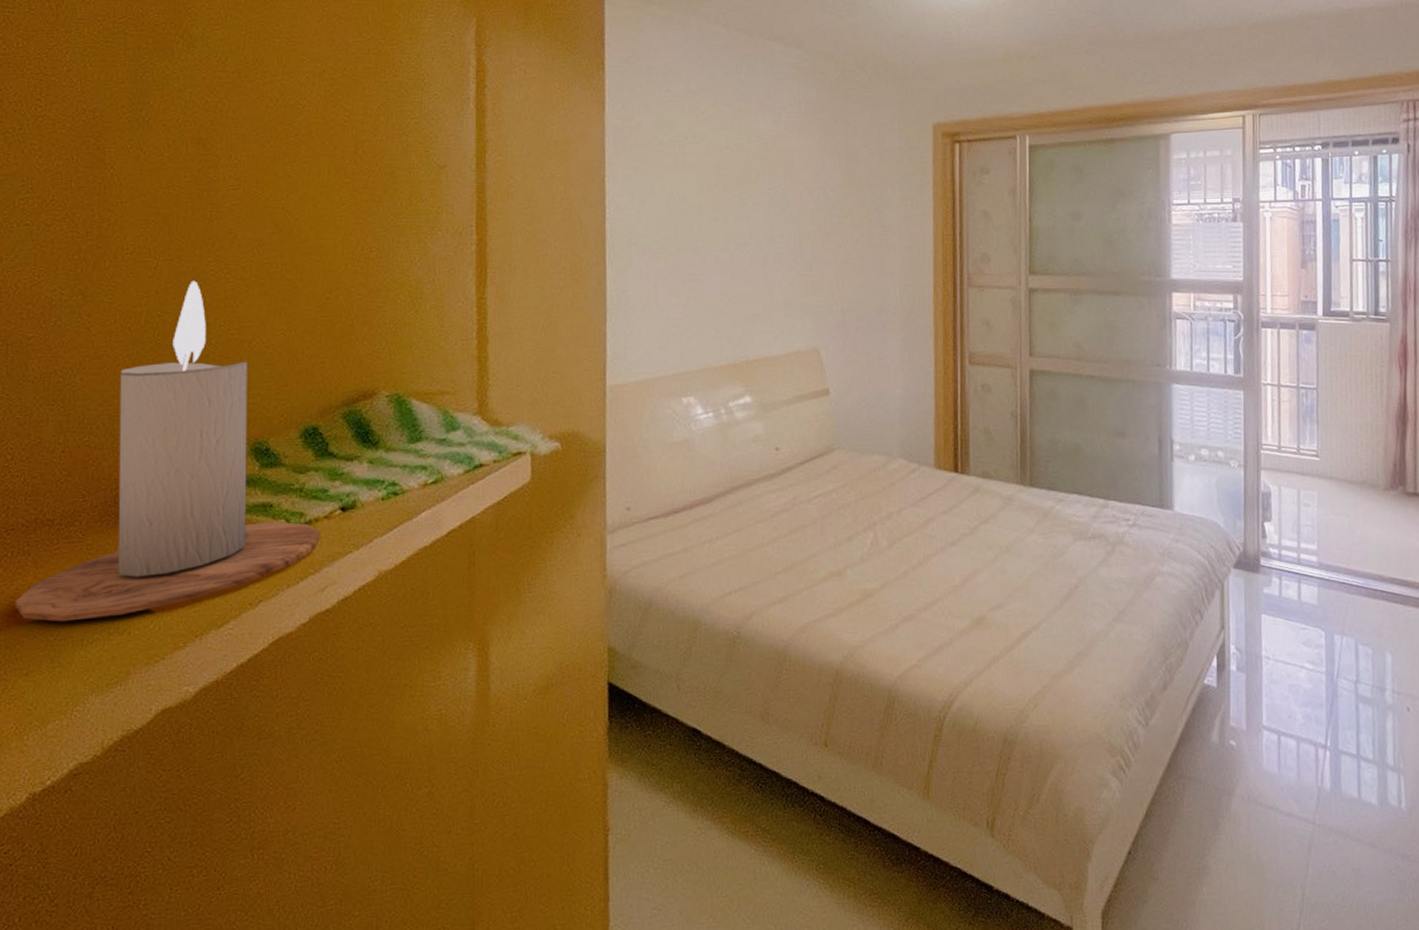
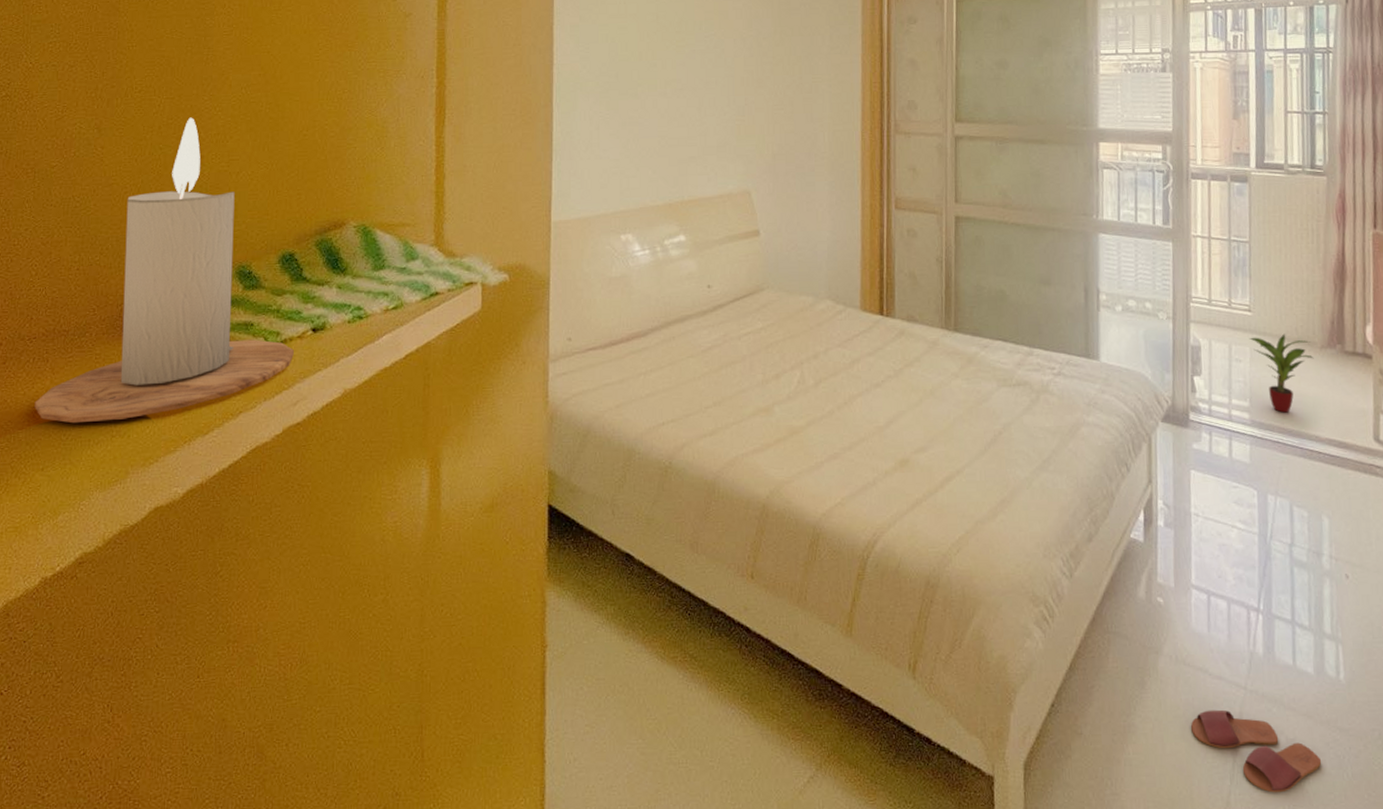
slippers: none [1262,845,1385,922] -> present [1191,709,1322,793]
potted plant: none [1317,477,1378,555] -> present [1249,333,1314,413]

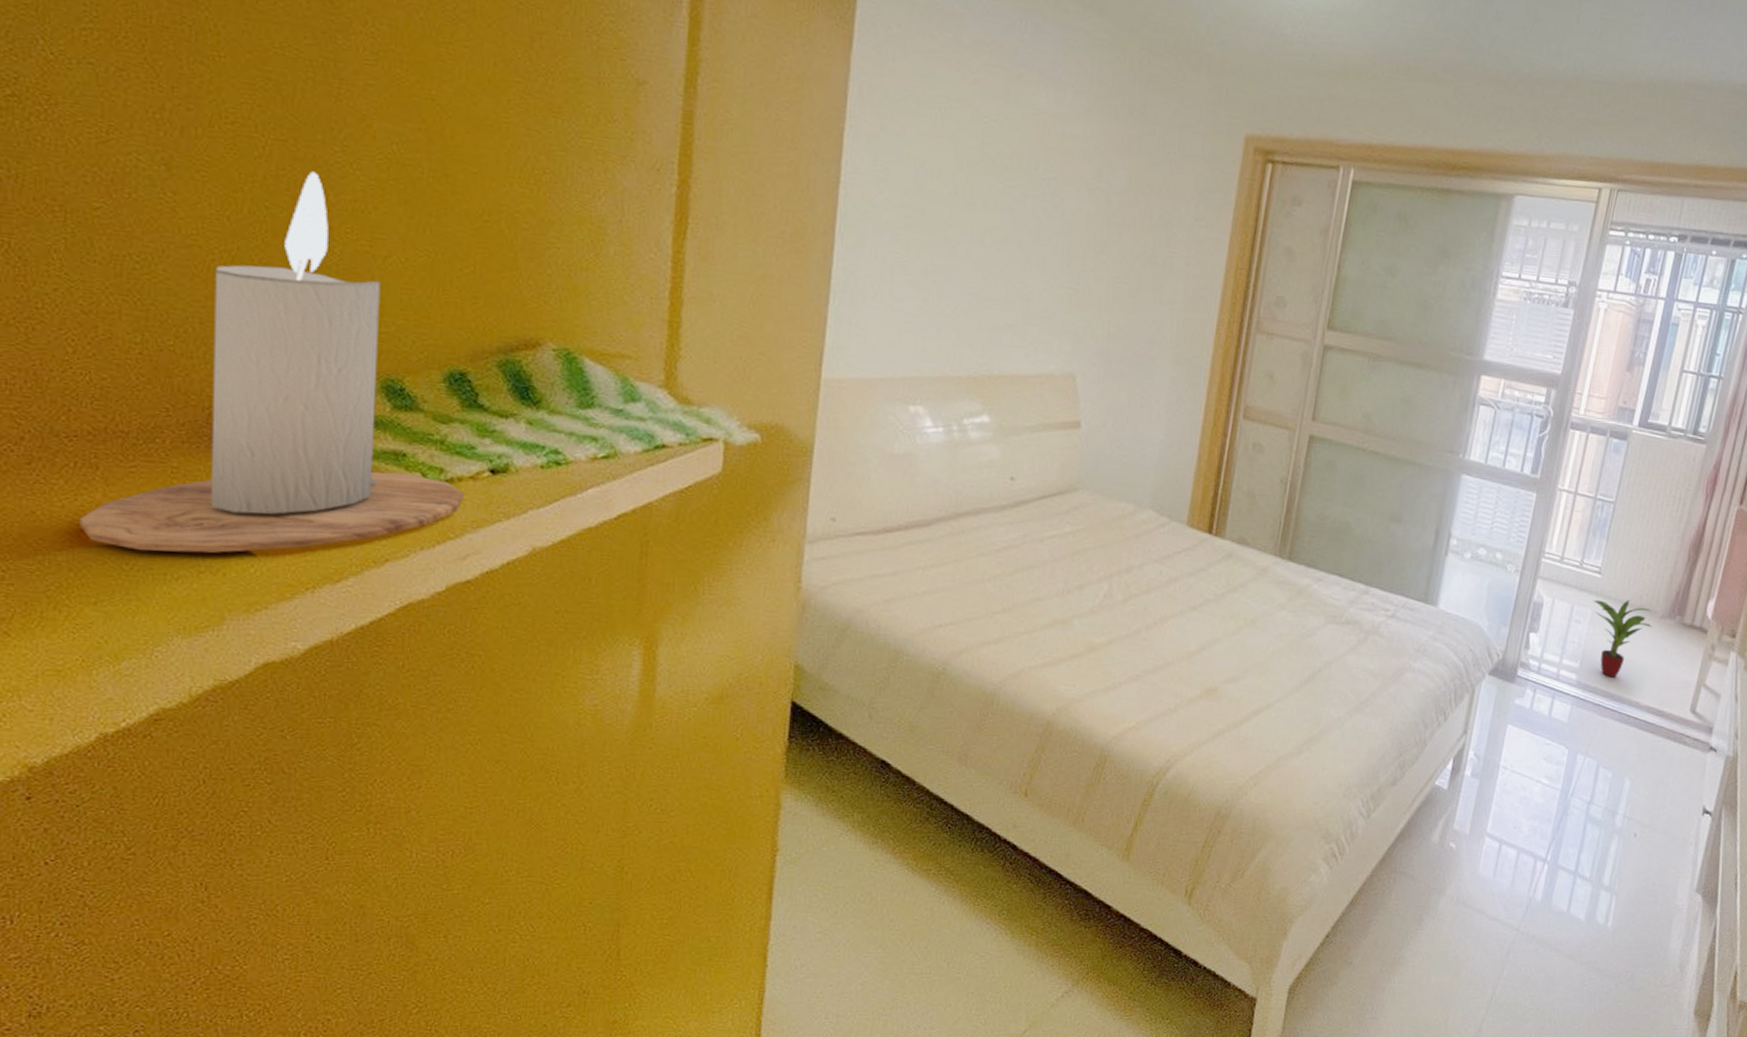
slippers: present [1191,709,1322,793] -> none [1458,947,1574,1022]

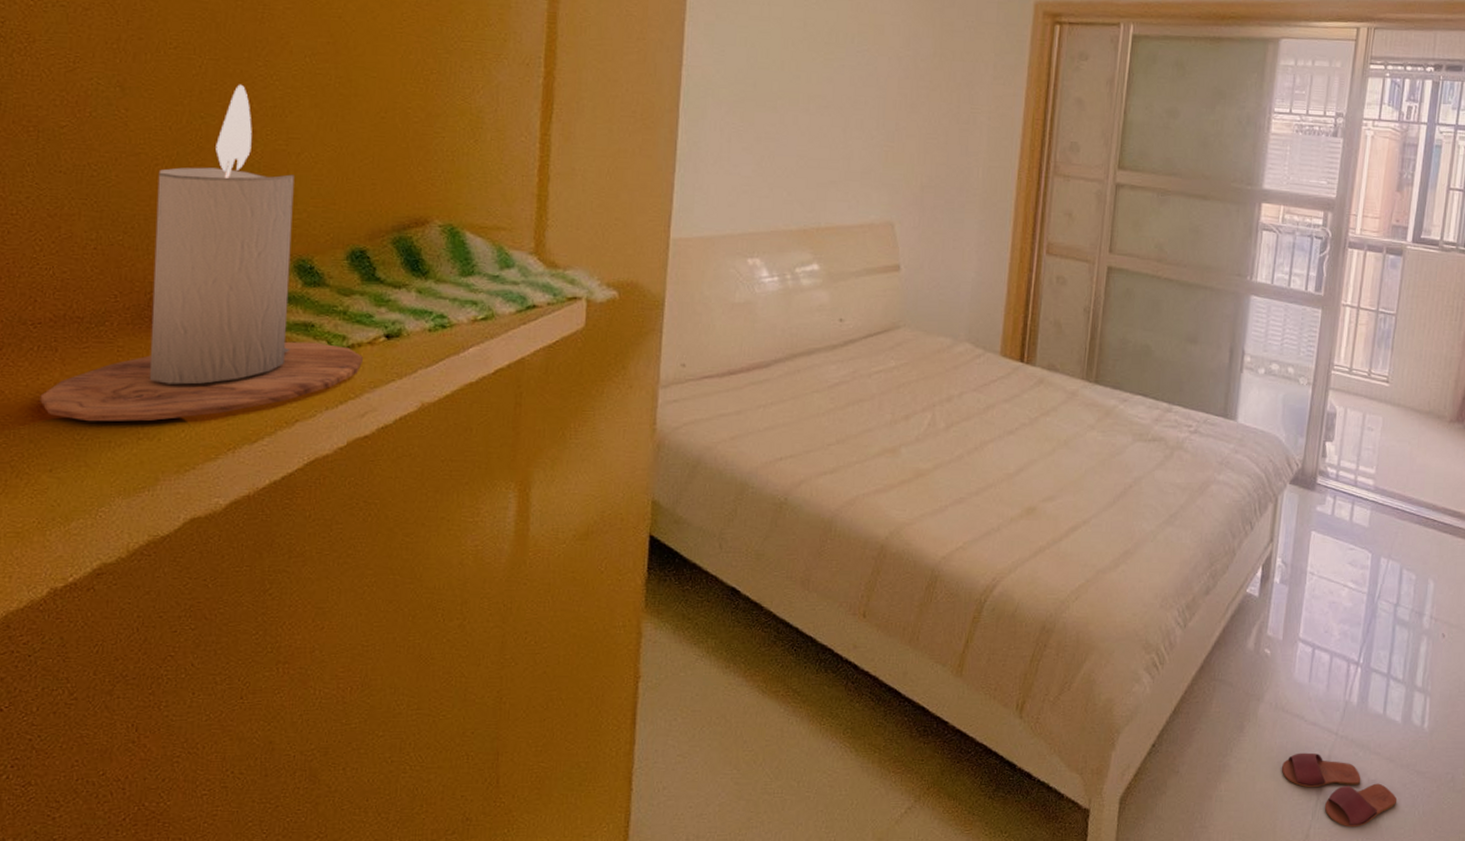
slippers: none [1458,947,1574,1022] -> present [1282,752,1397,828]
potted plant: present [1593,599,1652,678] -> none [1383,406,1442,482]

